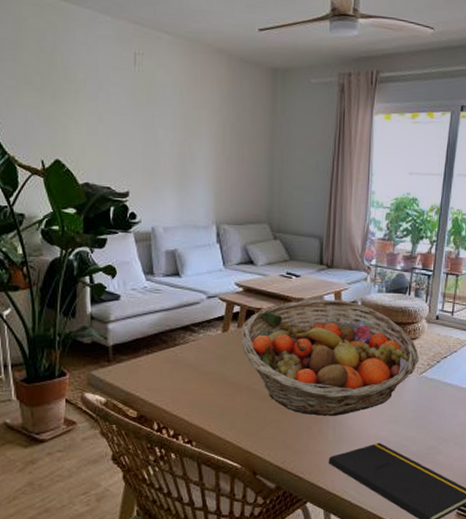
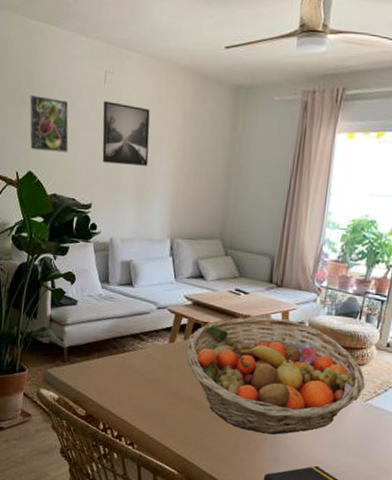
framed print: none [51,78,99,139] -> present [29,95,69,153]
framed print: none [135,84,188,151] -> present [102,101,150,166]

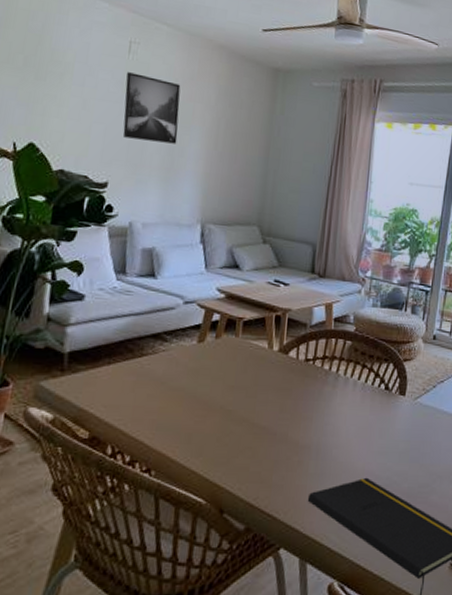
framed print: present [29,95,69,153] -> none [33,58,84,125]
fruit basket: present [186,317,365,435] -> none [218,311,414,446]

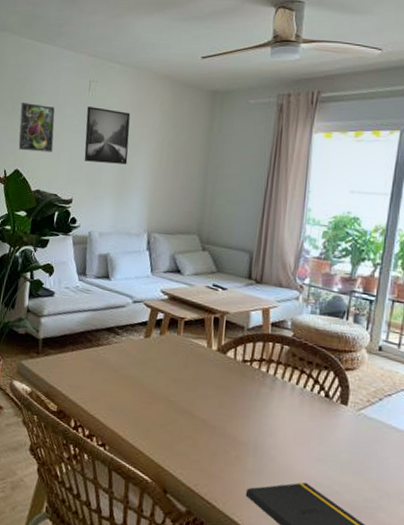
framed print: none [33,58,84,125] -> present [18,102,55,153]

